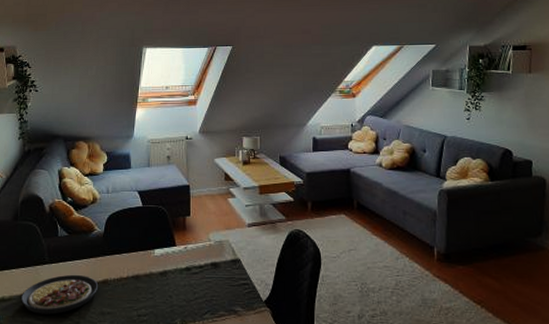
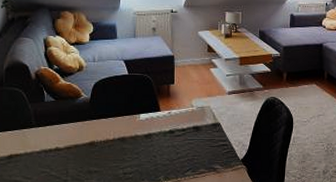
plate: present [20,274,99,315] -> none [8,137,86,174]

